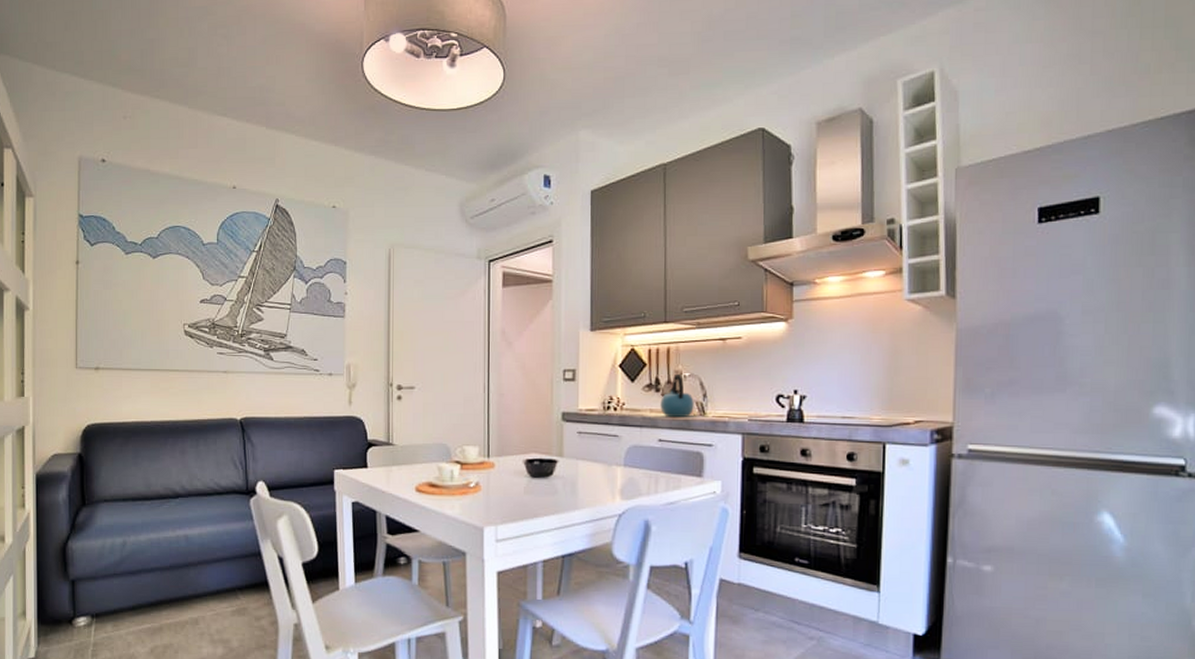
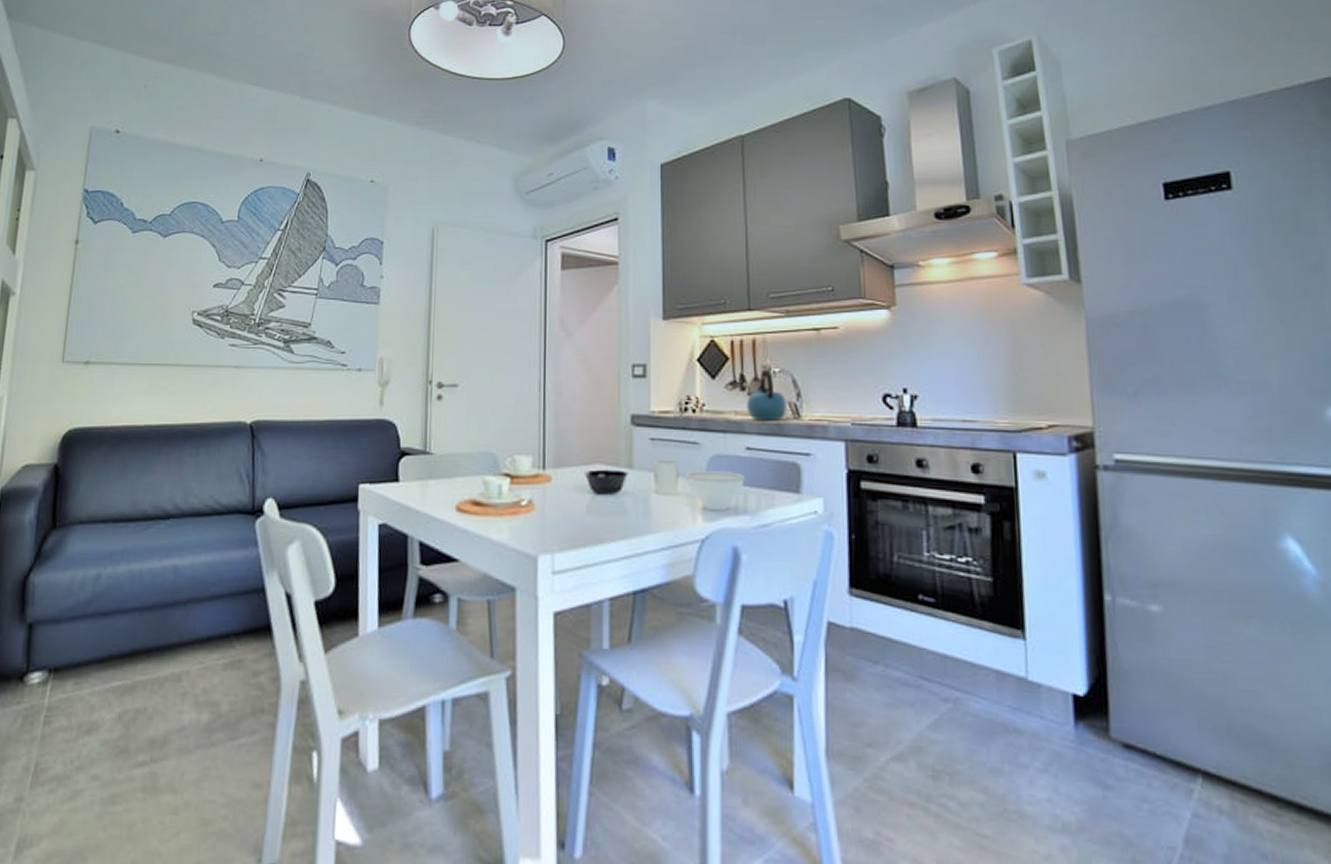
mug: none [580,449,602,479] -> present [653,459,680,496]
bowl: none [608,459,657,492] -> present [686,471,745,512]

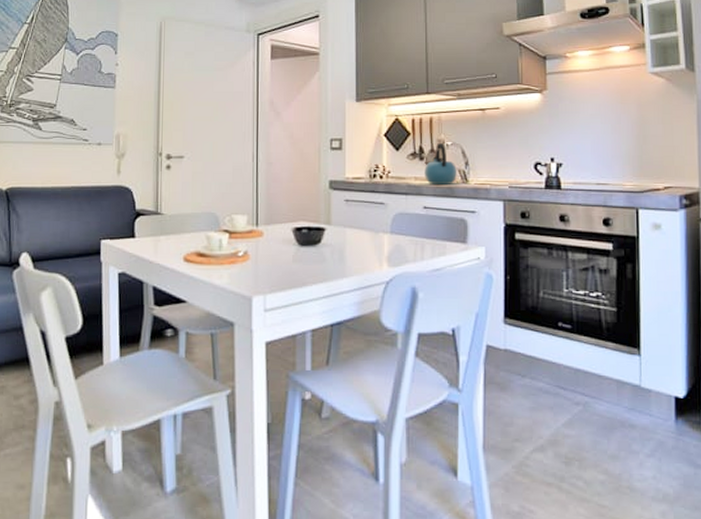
mug: present [653,459,680,496] -> none [347,217,369,247]
bowl: present [686,471,745,512] -> none [374,226,422,259]

